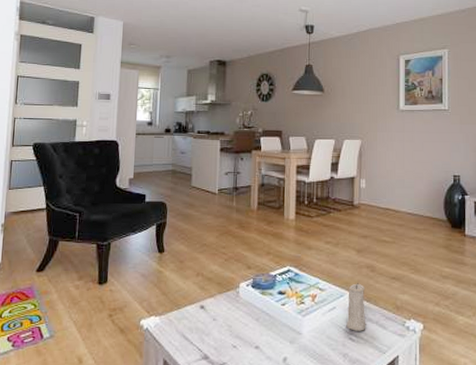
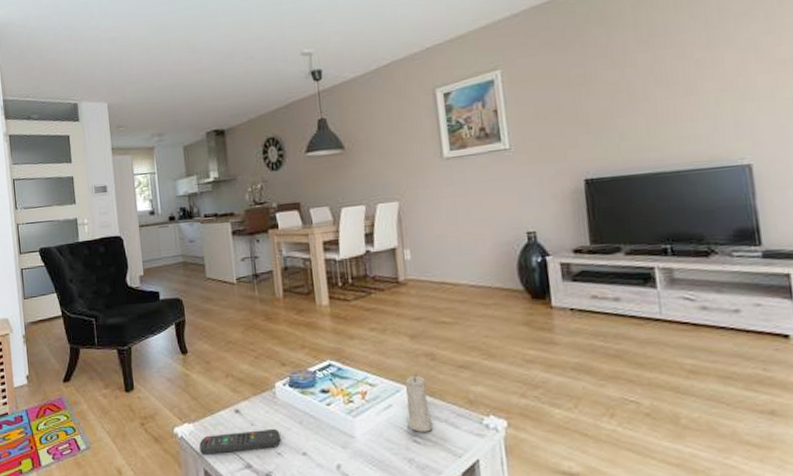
remote control: none [162,324,238,347] -> present [199,428,281,456]

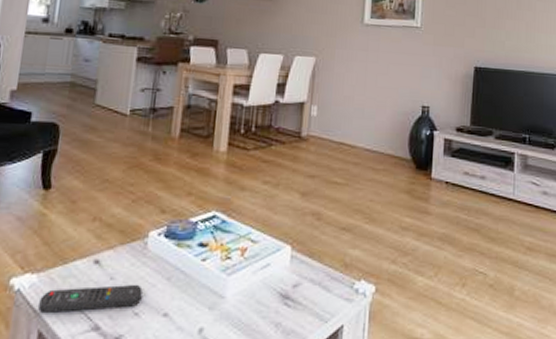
candle: present [405,375,433,432] -> none [281,234,309,295]

